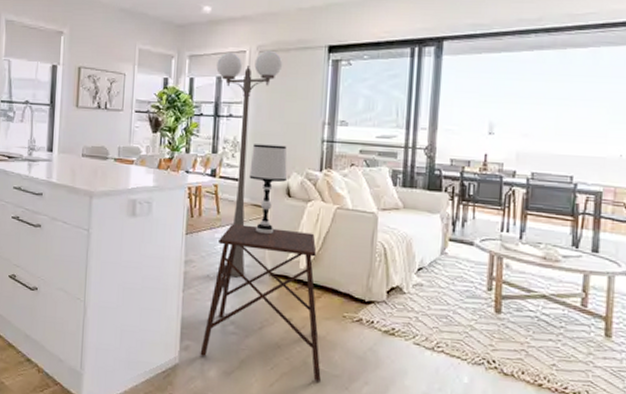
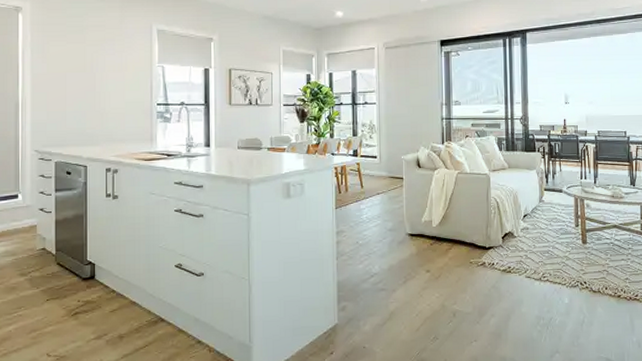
side table: present [200,224,321,382] -> none [355,195,457,321]
floor lamp: present [216,50,283,278] -> none [351,46,406,241]
table lamp: present [249,144,288,235] -> none [385,125,417,201]

